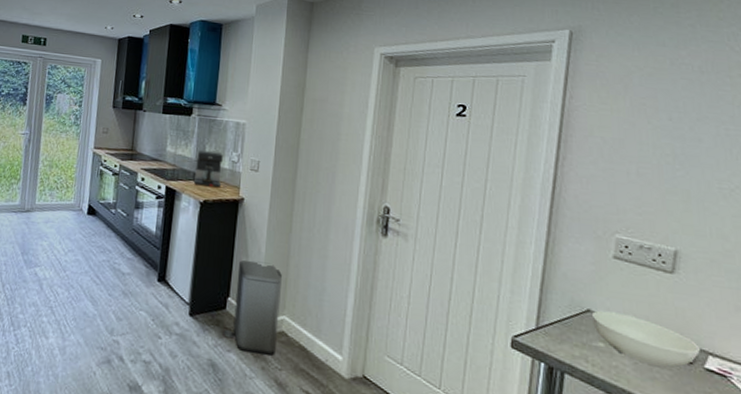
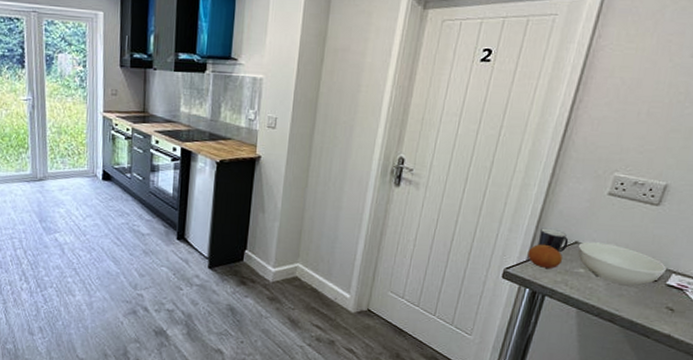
coffee maker: present [193,149,223,189] -> none [209,108,239,148]
pedal bin: present [223,259,283,356] -> none [240,215,298,298]
fruit: none [536,310,576,340] -> present [528,244,562,268]
mug: none [544,291,580,322] -> present [537,228,569,253]

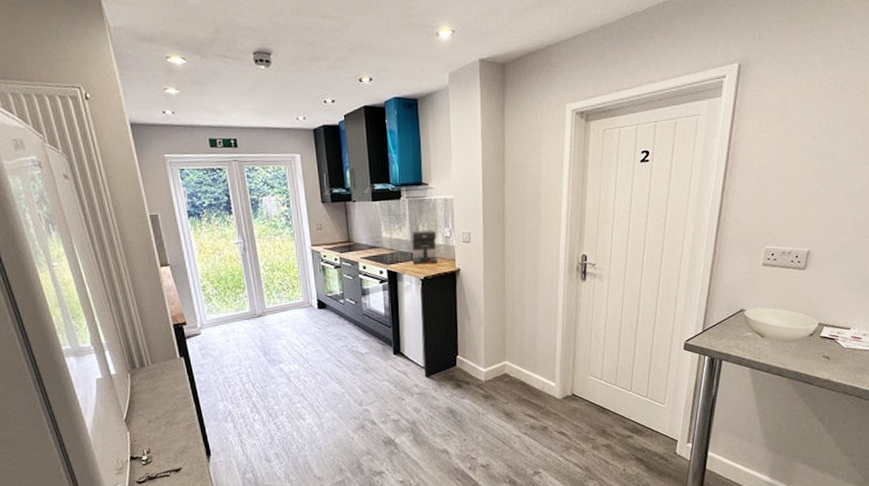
coffee maker: none [209,108,239,148] -> present [411,229,439,266]
fruit: present [528,244,562,268] -> none [703,315,732,336]
mug: present [537,228,569,253] -> none [710,301,735,321]

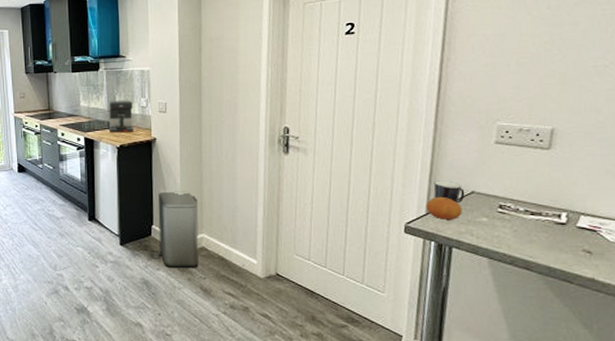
pedal bin: none [456,321,502,396] -> present [151,191,199,269]
fruit: none [703,315,732,336] -> present [426,196,462,220]
mug: none [710,301,735,321] -> present [433,181,465,204]
bowl: present [743,307,818,342] -> none [475,190,573,231]

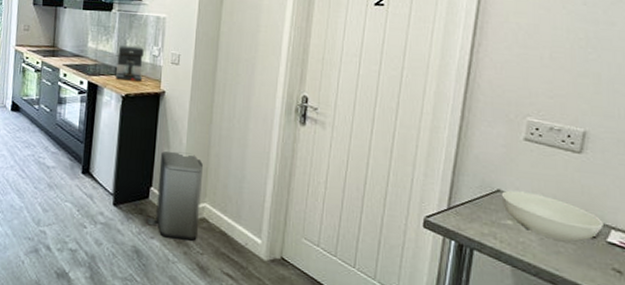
fruit: present [426,196,462,220] -> none [448,191,486,219]
mug: present [433,181,465,204] -> none [457,173,490,202]
bowl: none [475,190,573,231] -> present [501,190,603,242]

